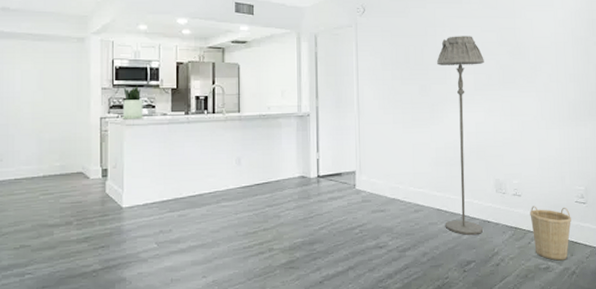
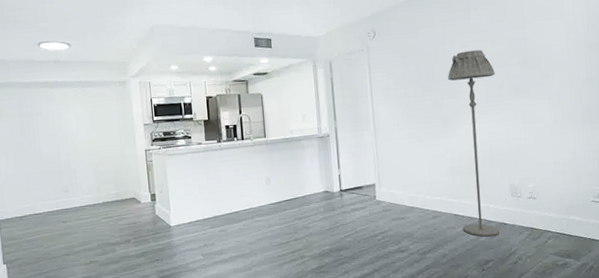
planter: present [120,85,145,119] -> none [162,120,183,150]
basket: present [530,206,571,261] -> none [546,206,588,257]

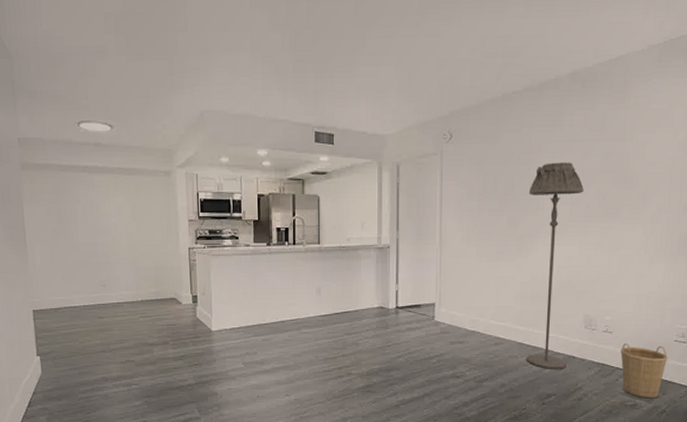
basket: none [546,206,588,257] -> present [620,343,668,399]

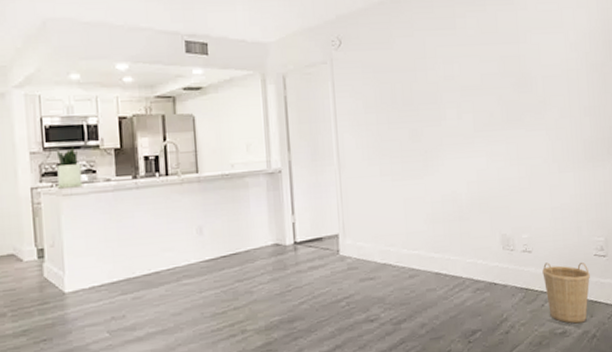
planter: none [207,217,229,250] -> present [55,147,85,189]
floor lamp: present [526,162,584,369] -> none [428,67,489,301]

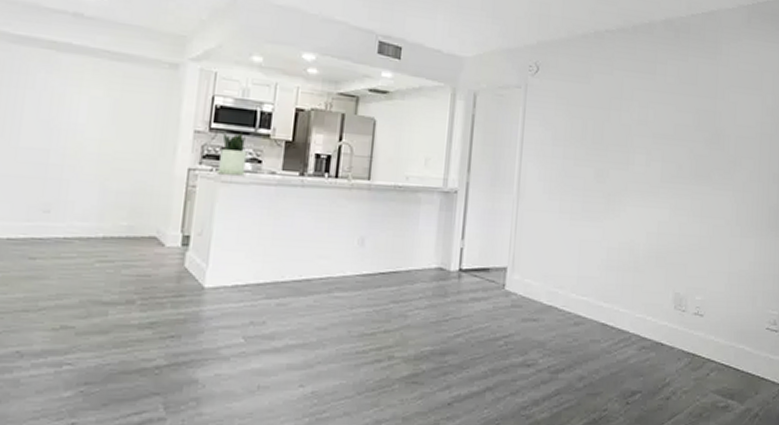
basket: present [542,262,590,324] -> none [711,329,760,399]

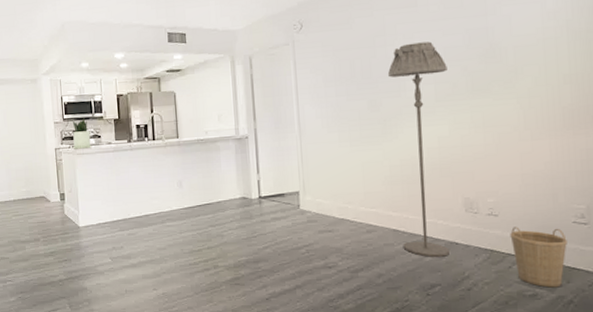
floor lamp: none [609,112,676,359] -> present [387,41,449,257]
basket: none [711,329,760,399] -> present [510,227,567,288]

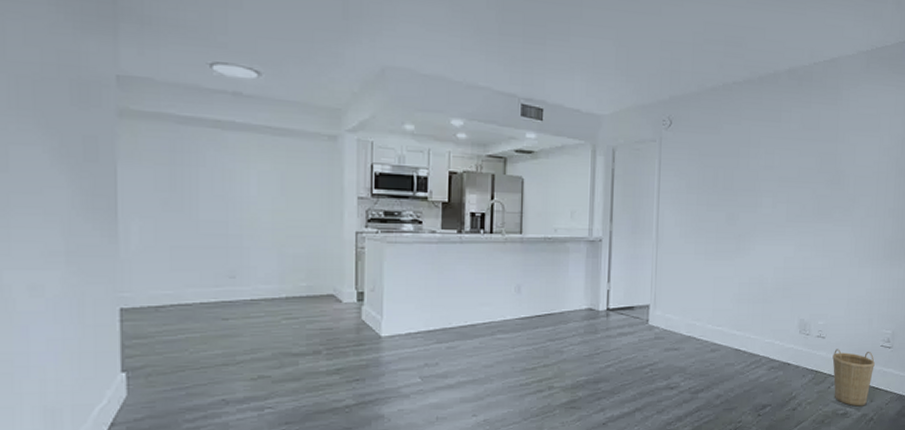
planter: present [72,118,93,149] -> none [380,196,409,236]
floor lamp: present [387,41,449,257] -> none [742,159,800,378]

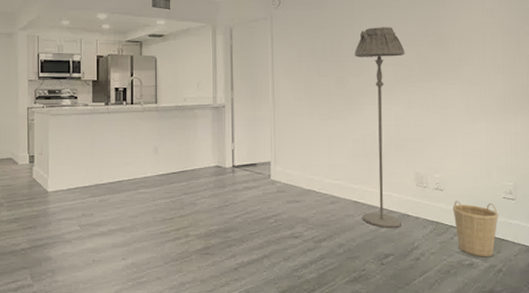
floor lamp: none [742,159,800,378] -> present [354,27,405,228]

